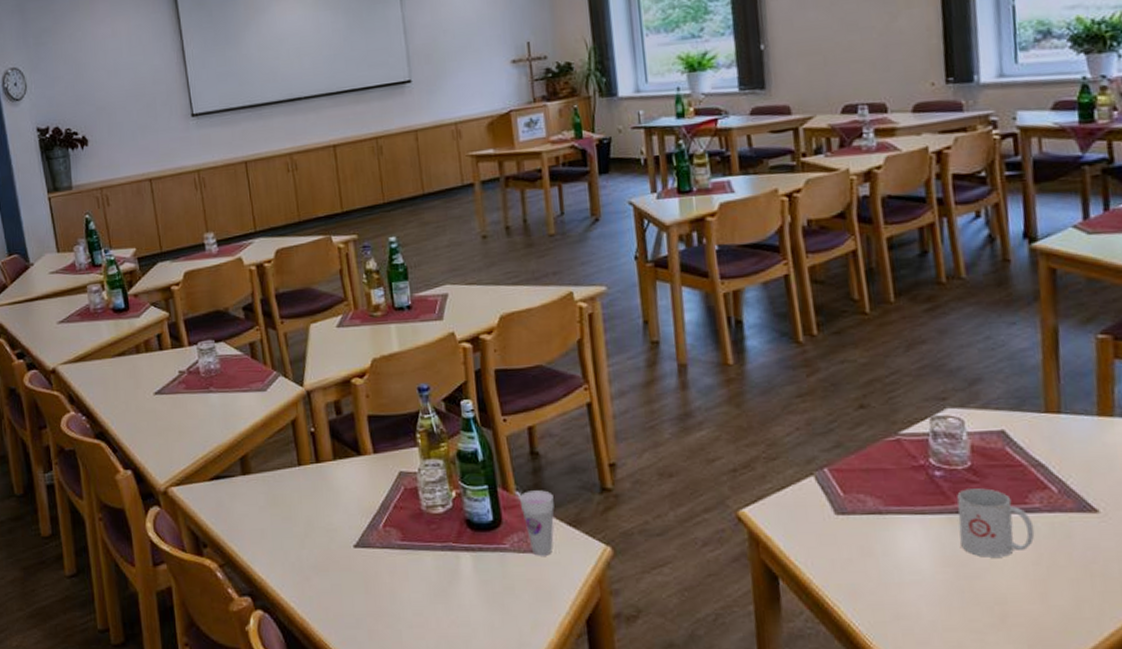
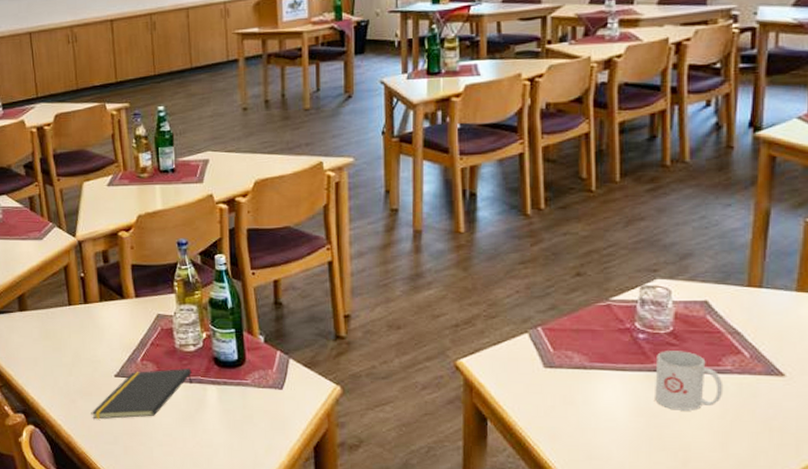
notepad: none [328,534,443,600] -> present [91,369,192,420]
cup: present [519,490,554,556] -> none [262,335,293,391]

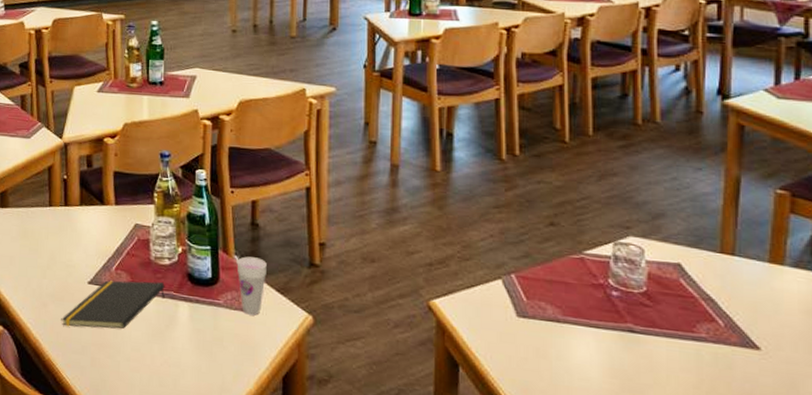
cup: none [262,335,293,391] -> present [236,256,267,316]
mug: present [655,351,724,411] -> none [629,311,699,377]

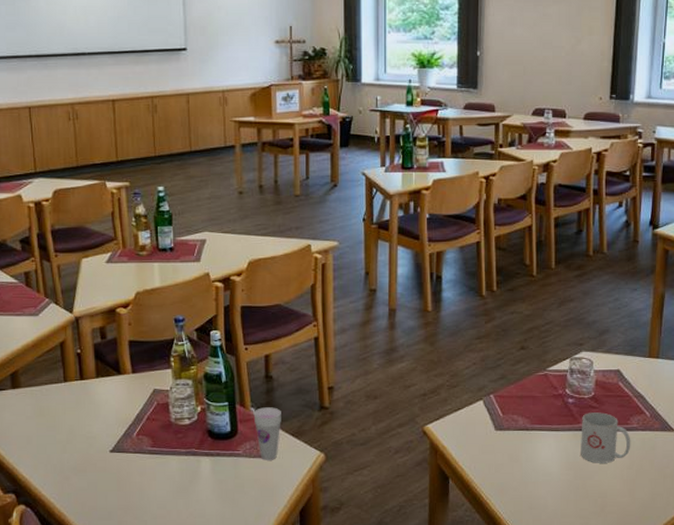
notepad: present [61,280,165,329] -> none [85,442,187,496]
mug: none [629,311,699,377] -> present [581,412,631,463]

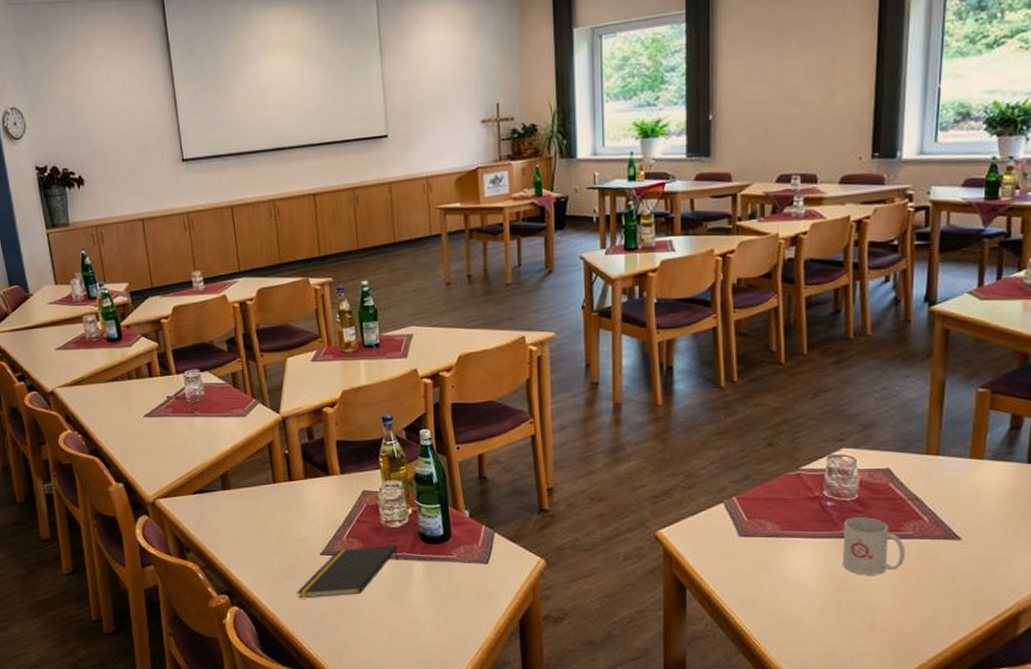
notepad: none [85,442,187,496] -> present [296,545,398,599]
cup: present [253,407,281,460] -> none [467,510,497,566]

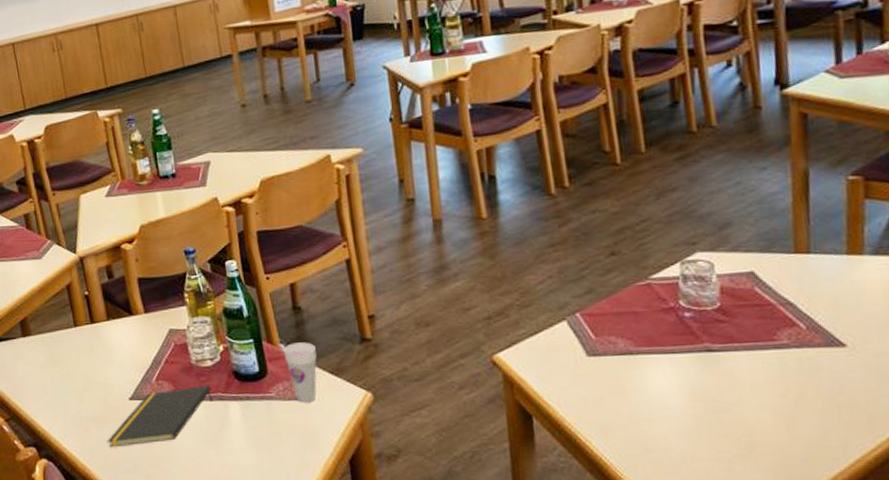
cup: none [467,510,497,566] -> present [283,342,317,403]
mug: present [843,517,906,575] -> none [706,327,783,392]

